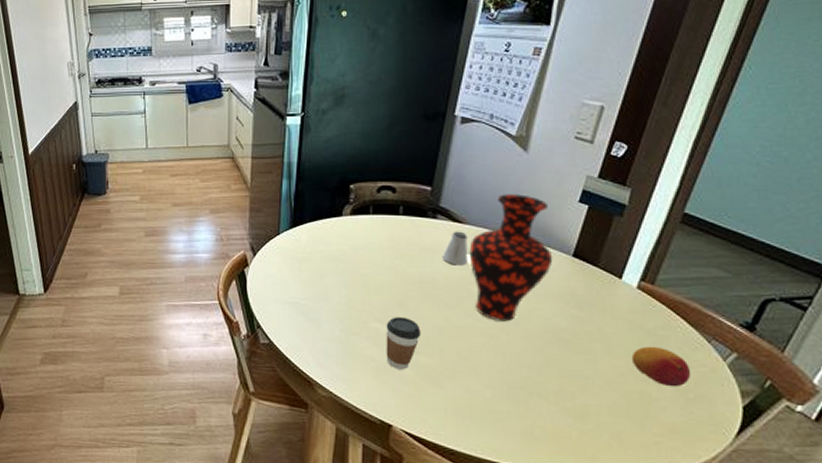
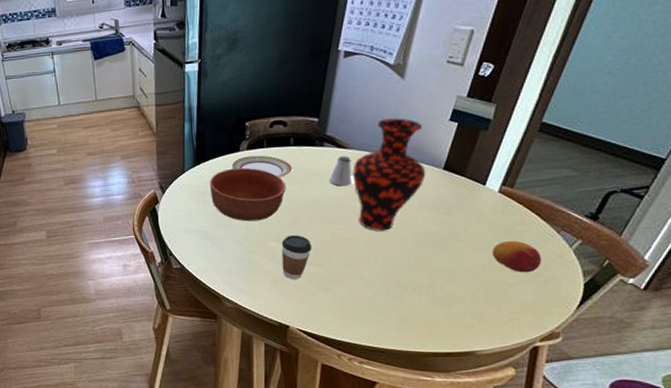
bowl: none [306,234,393,297] -> present [209,167,286,222]
plate: none [332,222,400,250] -> present [231,155,292,178]

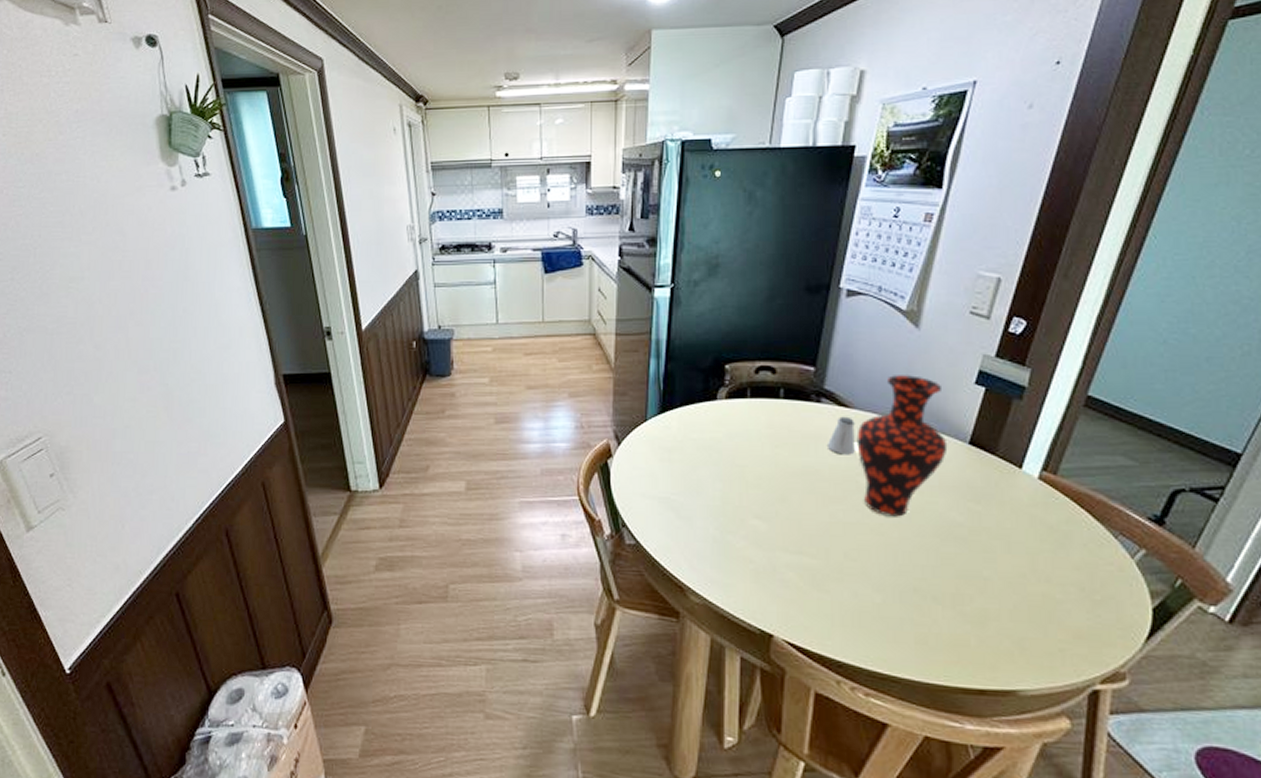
bowl: present [209,167,286,222] -> none [677,420,773,491]
plate: present [231,155,292,178] -> none [706,406,781,437]
coffee cup: present [281,235,312,279] -> none [766,513,804,572]
fruit: present [492,240,542,273] -> none [1033,542,1098,588]

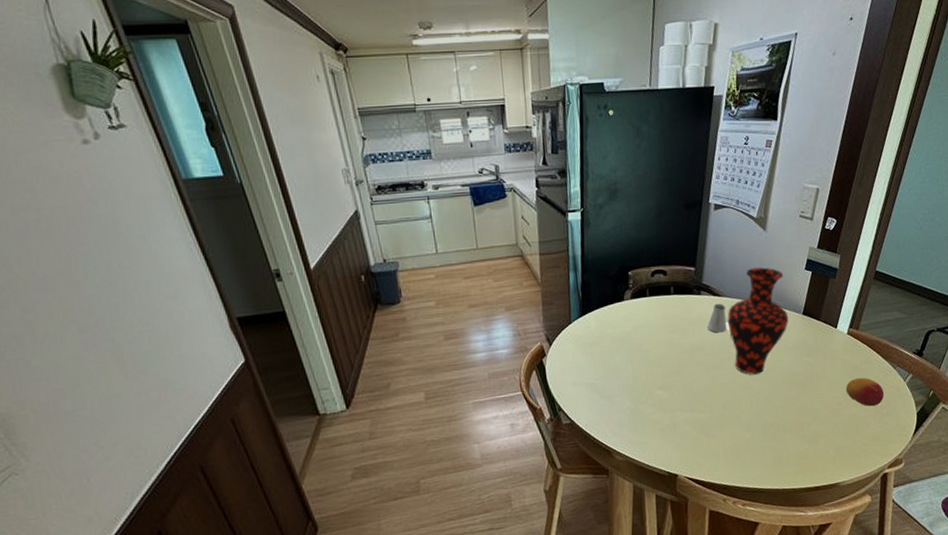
fruit: none [1033,542,1098,588] -> present [845,377,885,407]

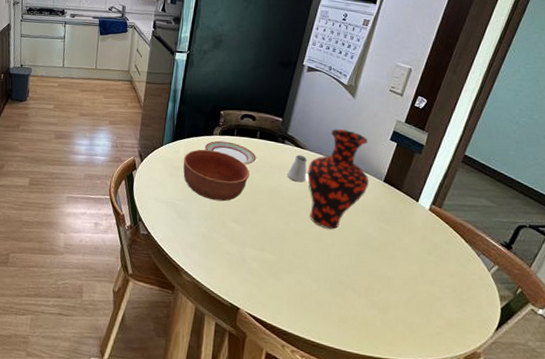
bowl: none [596,316,669,372] -> present [183,149,250,202]
plate: none [617,304,673,326] -> present [204,140,256,165]
fruit: present [845,377,885,407] -> none [422,256,465,290]

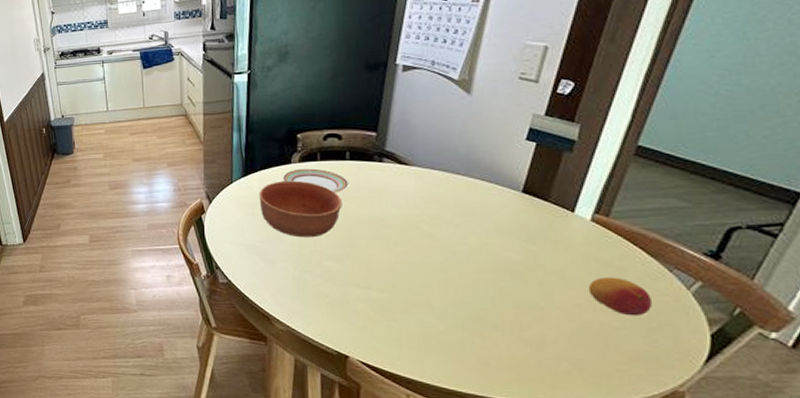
saltshaker: present [286,154,308,183] -> none [389,173,416,205]
vase: present [307,129,369,230] -> none [416,135,502,257]
fruit: none [422,256,465,290] -> present [588,276,653,316]

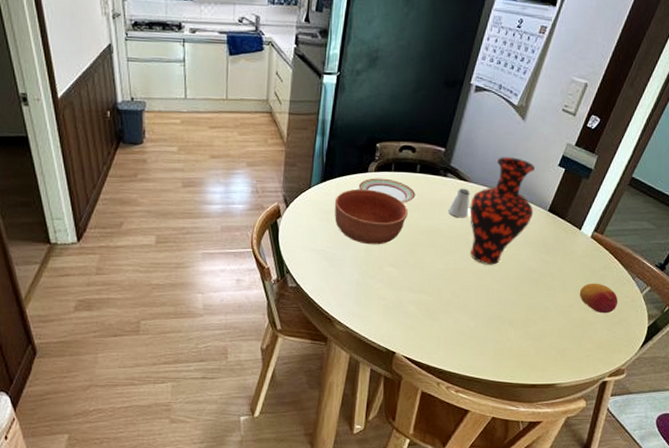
saltshaker: none [389,173,416,205] -> present [447,188,471,218]
vase: none [416,135,502,257] -> present [469,157,535,265]

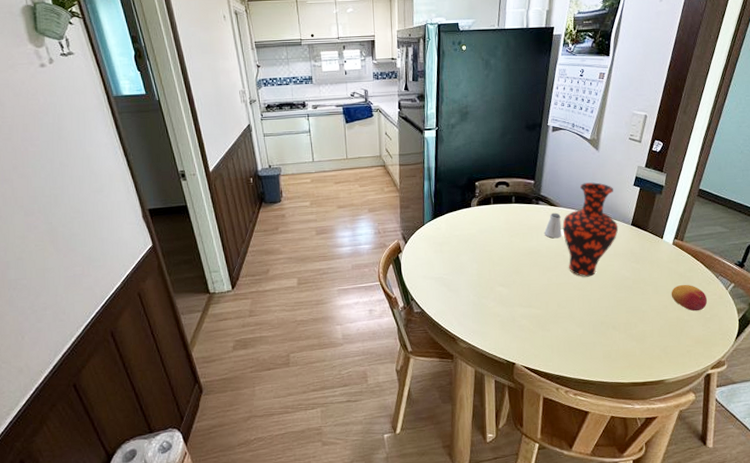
bowl: present [334,188,408,245] -> none [445,221,510,269]
plate: present [358,178,416,203] -> none [464,211,514,231]

